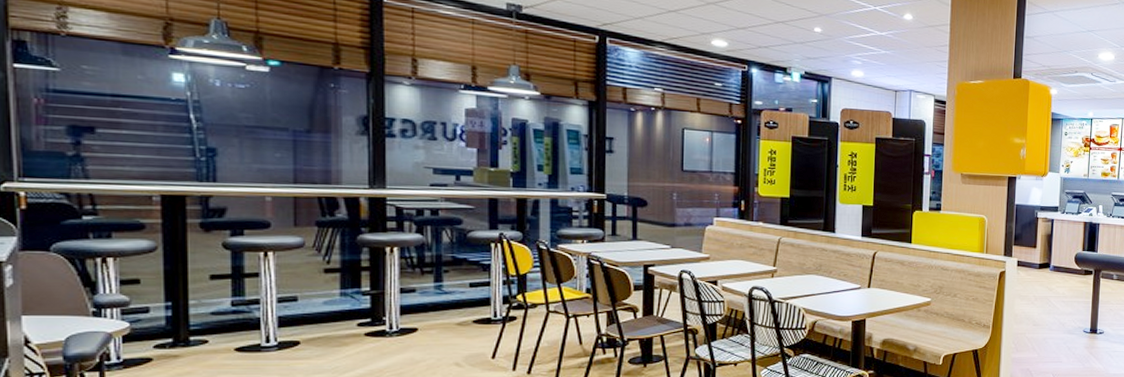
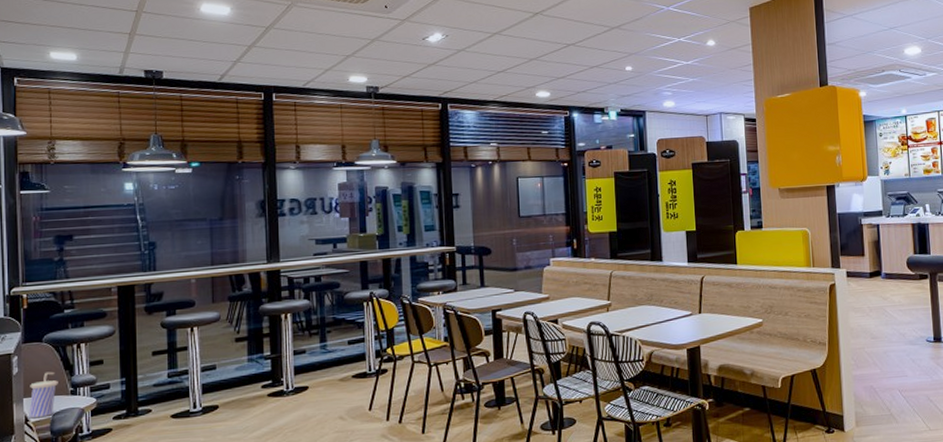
beverage cup: none [30,287,74,340] -> present [29,371,58,419]

